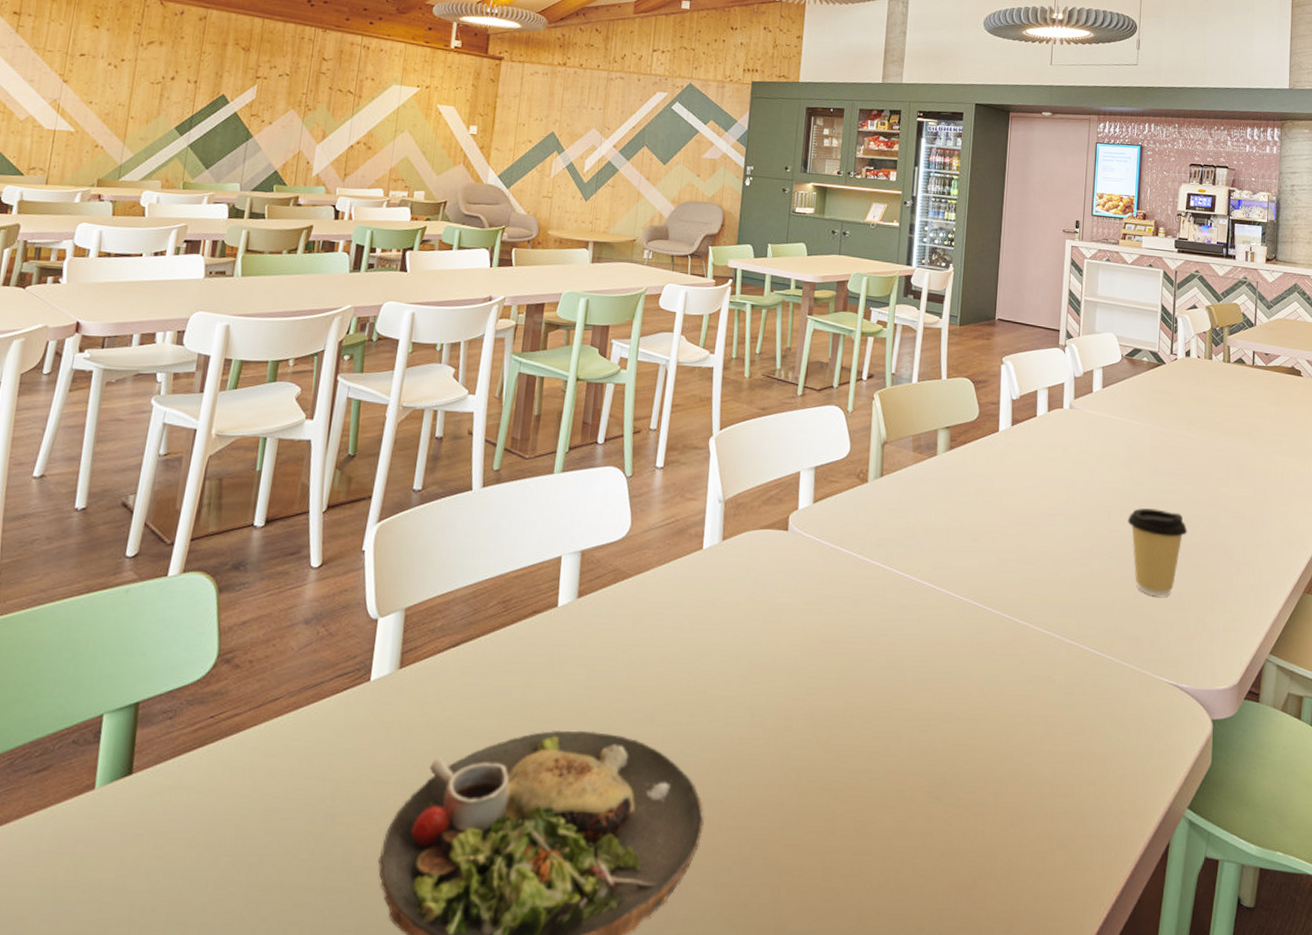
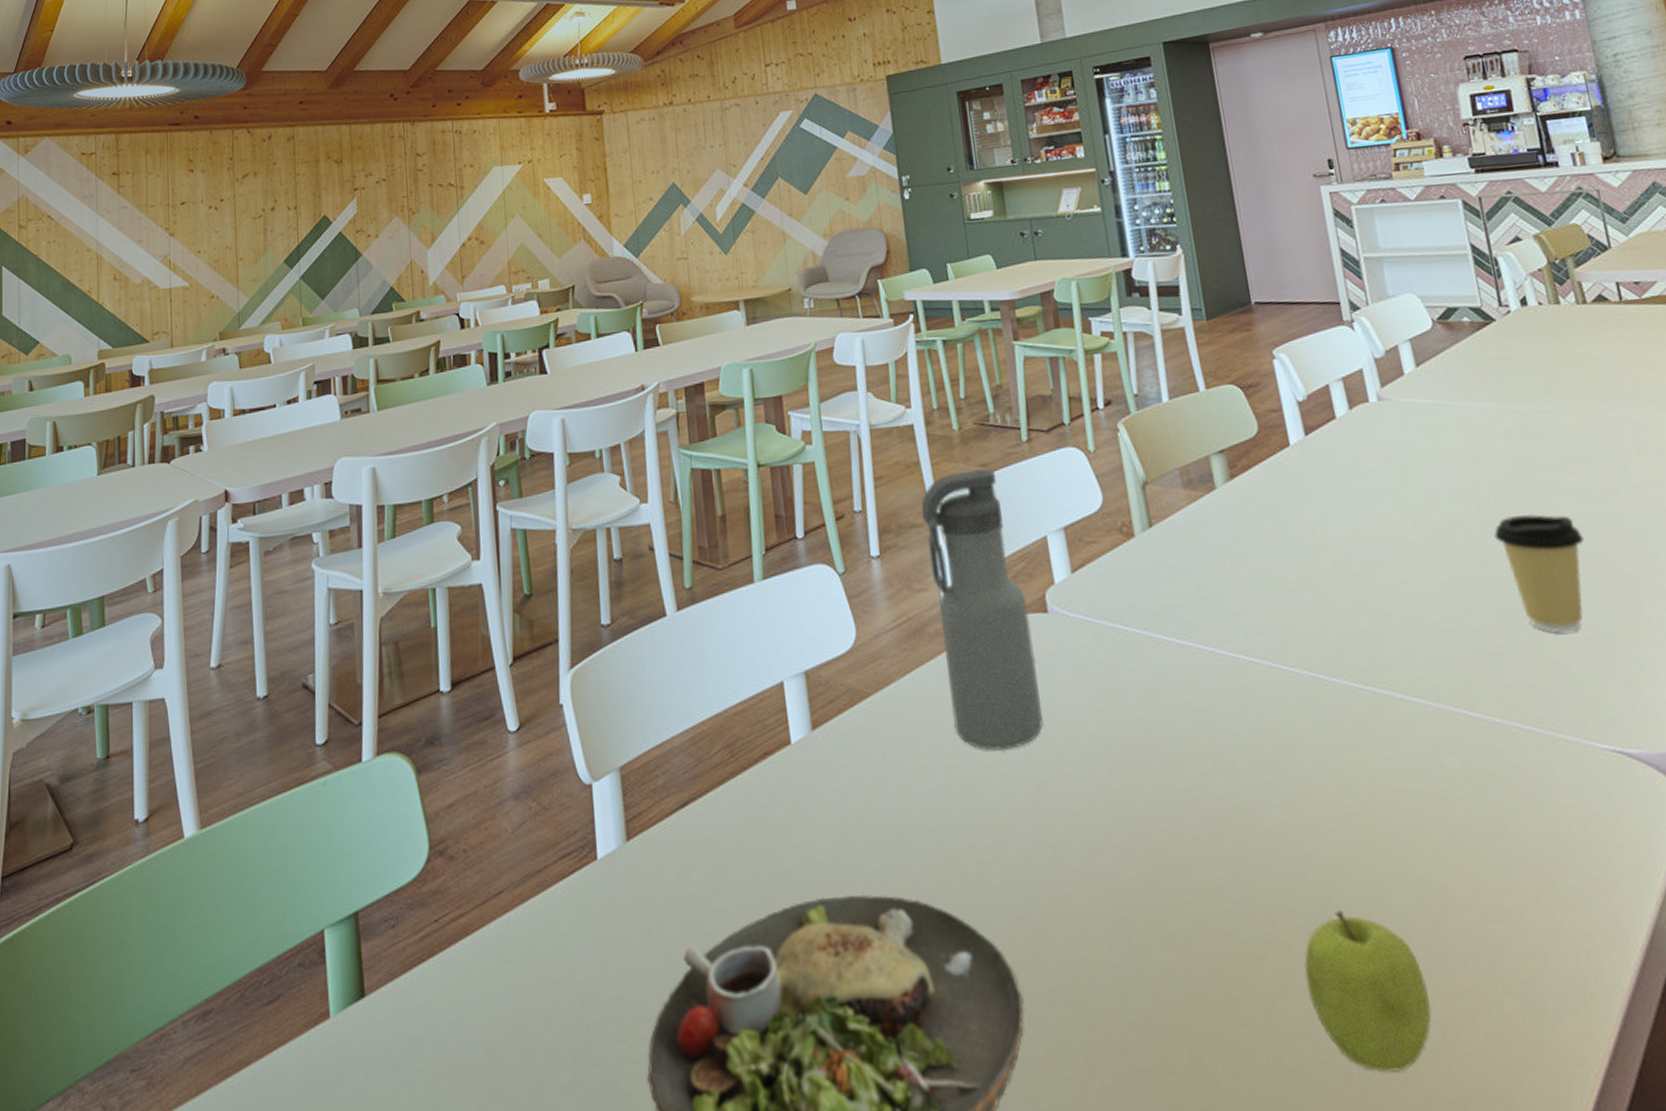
water bottle: none [695,410,774,632] -> present [921,469,1043,751]
fruit: none [919,777,1005,896] -> present [1304,910,1432,1073]

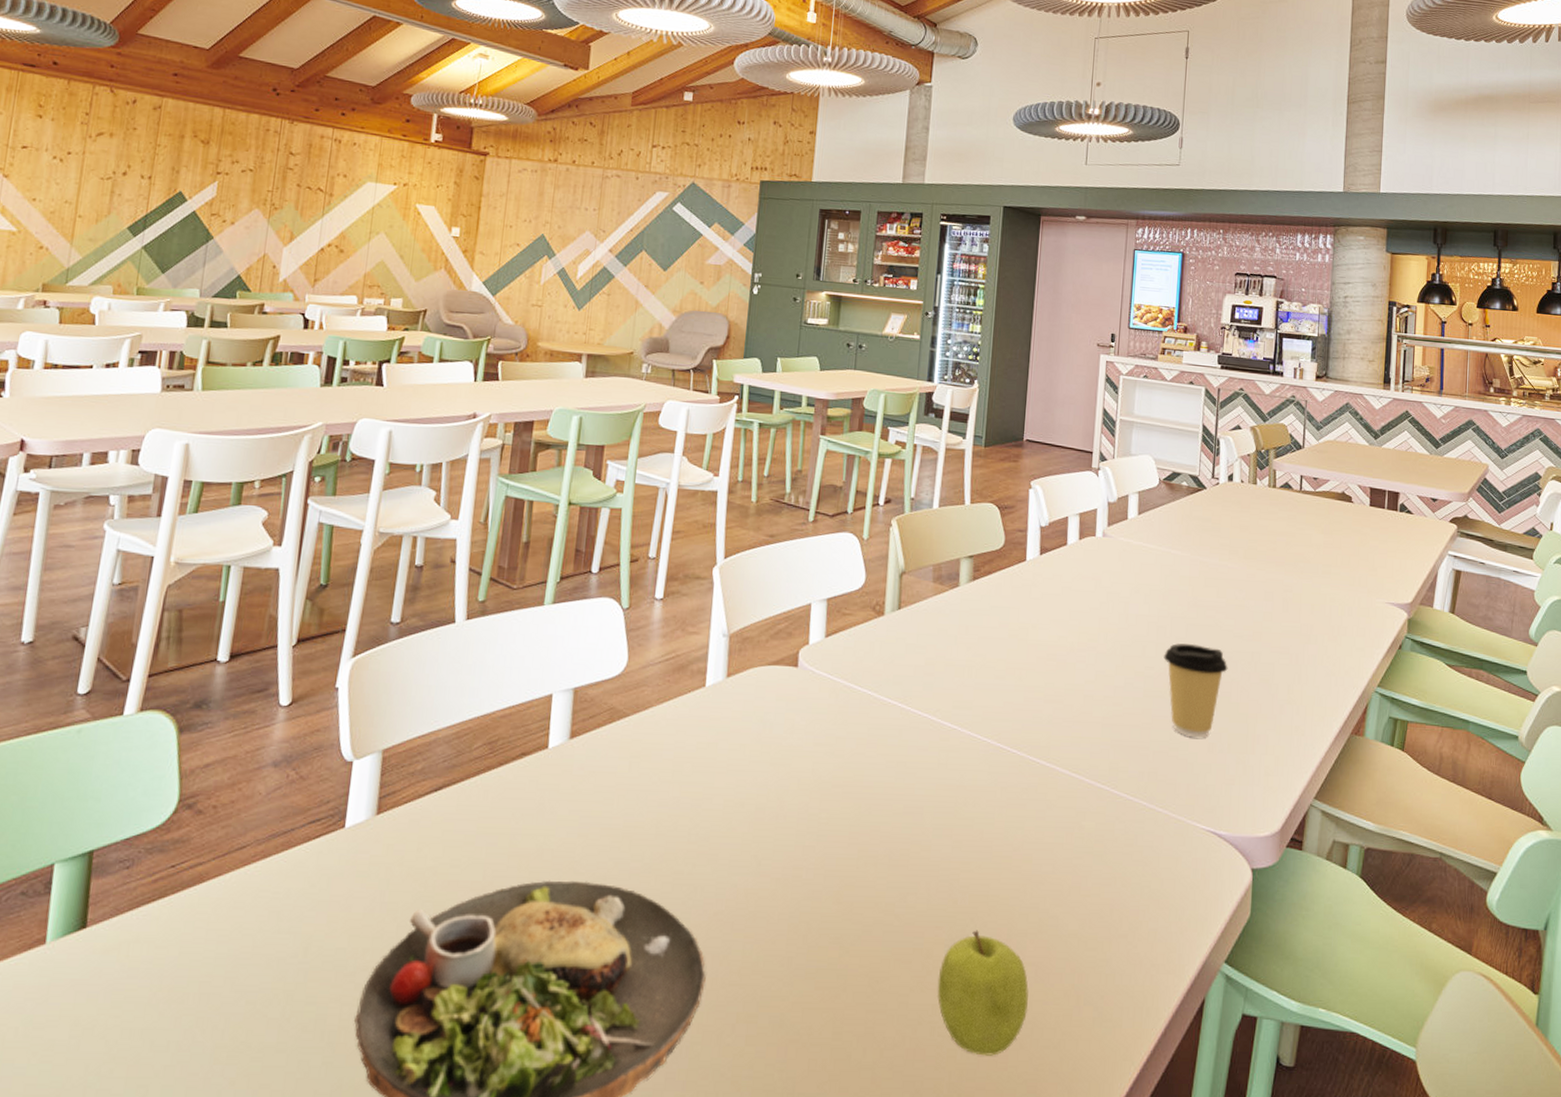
water bottle: present [921,469,1043,751] -> none [697,537,782,775]

